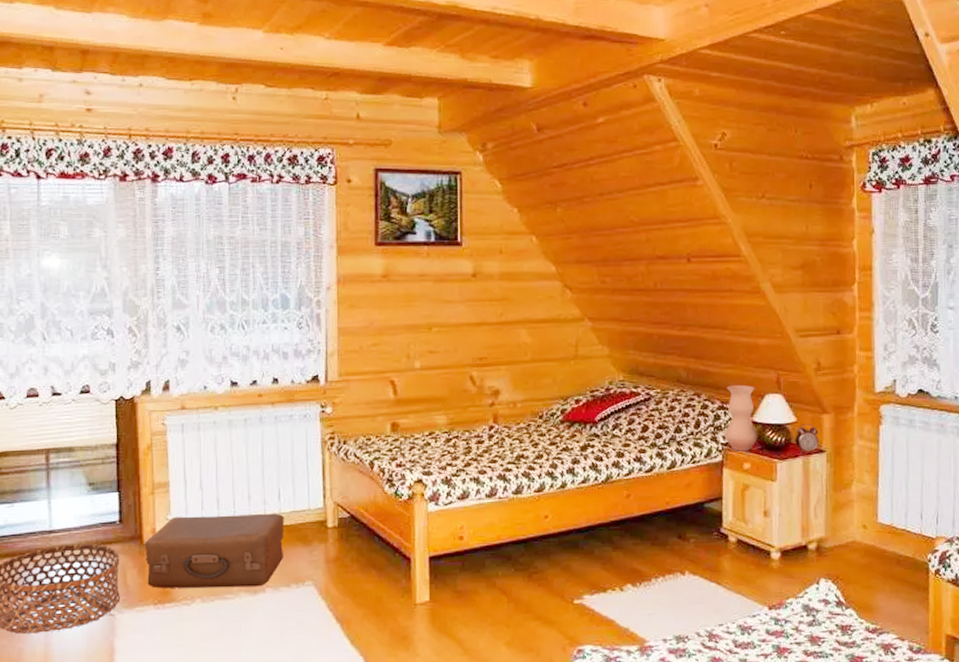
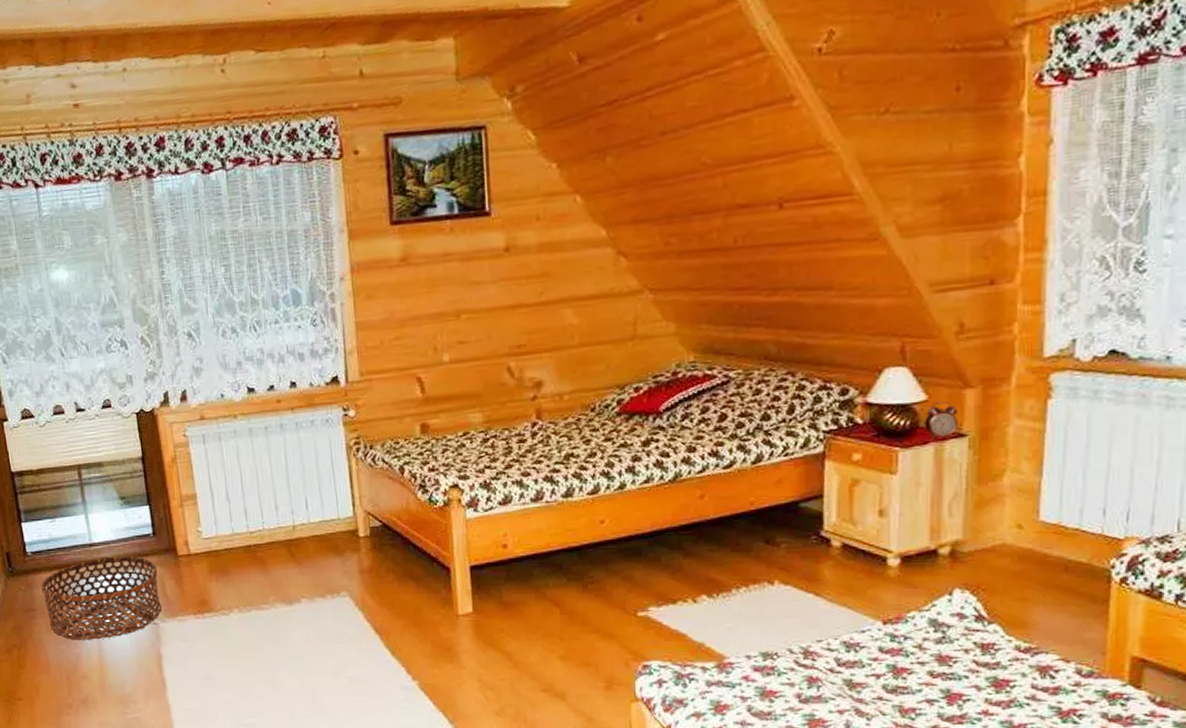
suitcase: present [145,514,284,589] -> none [179,524,316,599]
vase: present [724,384,758,451] -> none [827,357,873,440]

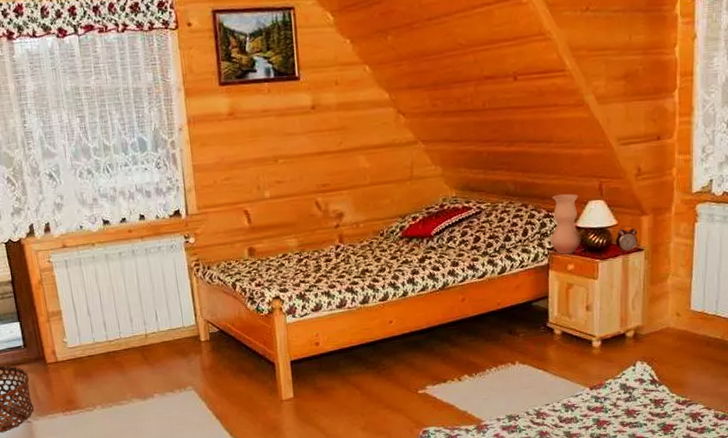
vase: none [827,357,873,440] -> present [550,193,581,255]

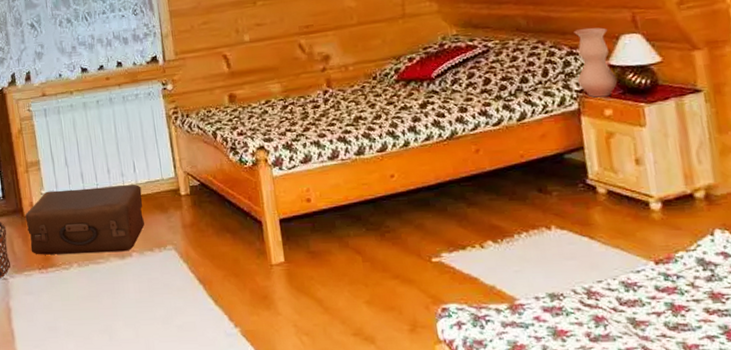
suitcase: none [47,332,166,399] -> present [25,185,144,255]
alarm clock: present [615,225,637,253] -> none [662,61,693,95]

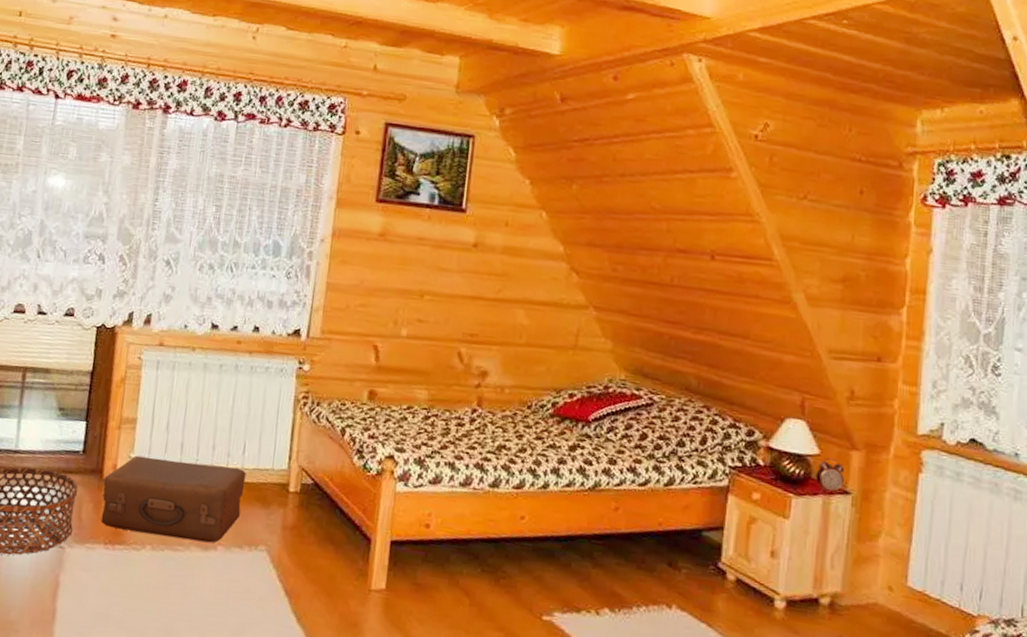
vase: present [573,27,618,98] -> none [733,402,775,480]
alarm clock: none [662,61,693,95] -> present [815,457,844,494]

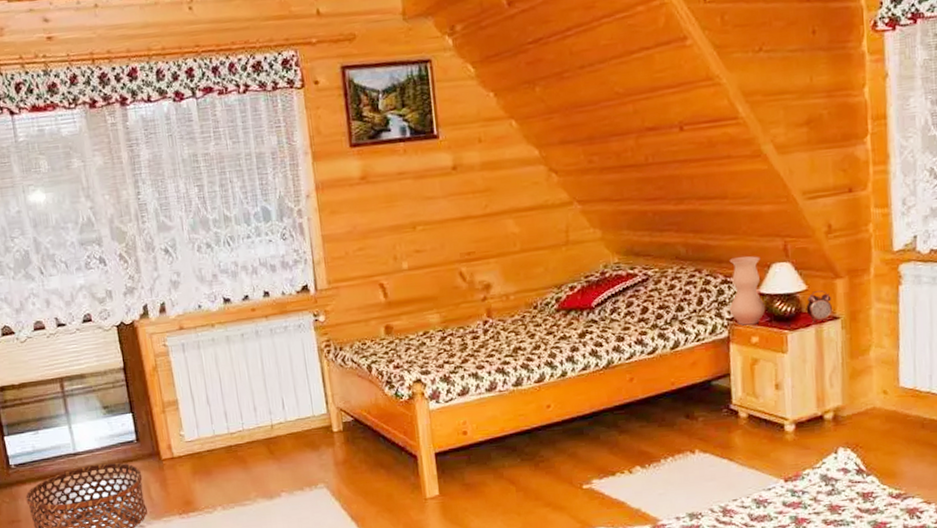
suitcase: present [100,455,246,543] -> none [162,422,294,500]
vase: none [733,402,775,480] -> present [729,255,766,326]

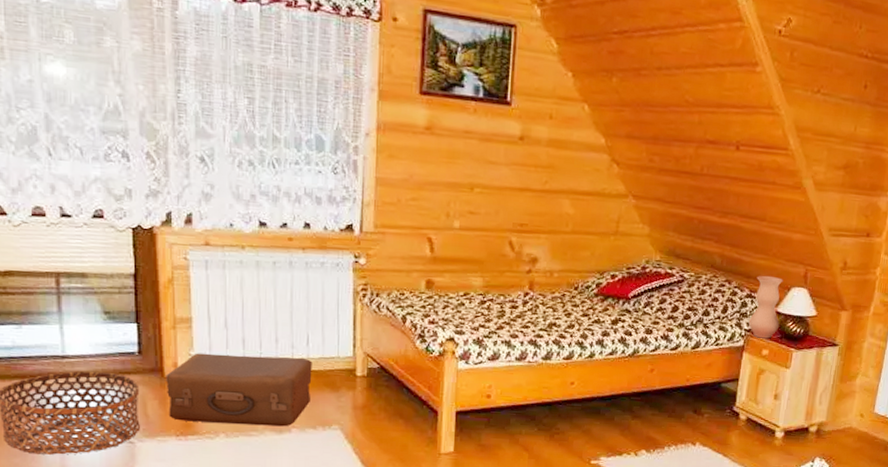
suitcase: none [162,422,294,500] -> present [166,353,313,427]
alarm clock: present [806,290,832,322] -> none [812,317,835,346]

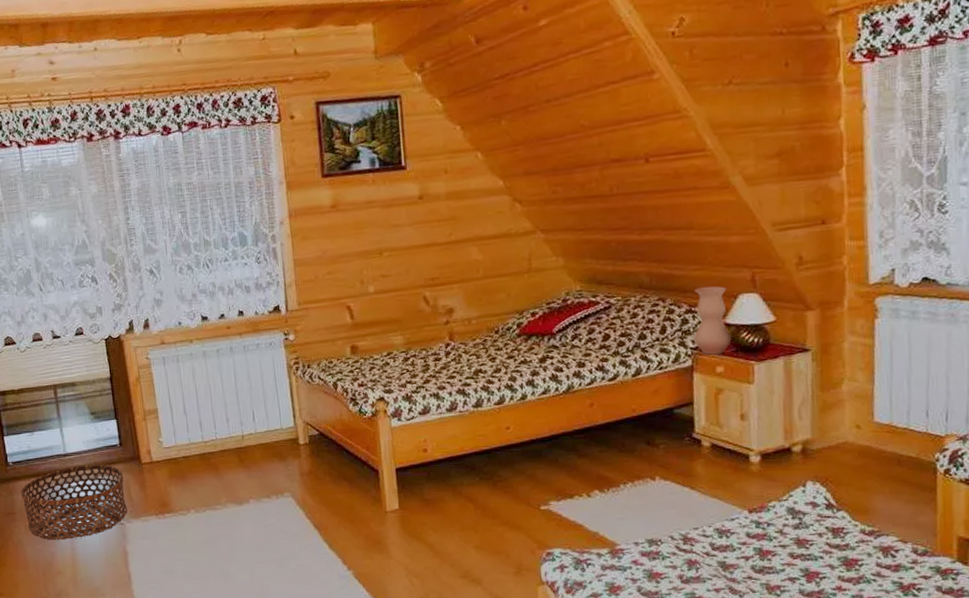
suitcase: present [166,353,313,427] -> none [142,434,262,501]

